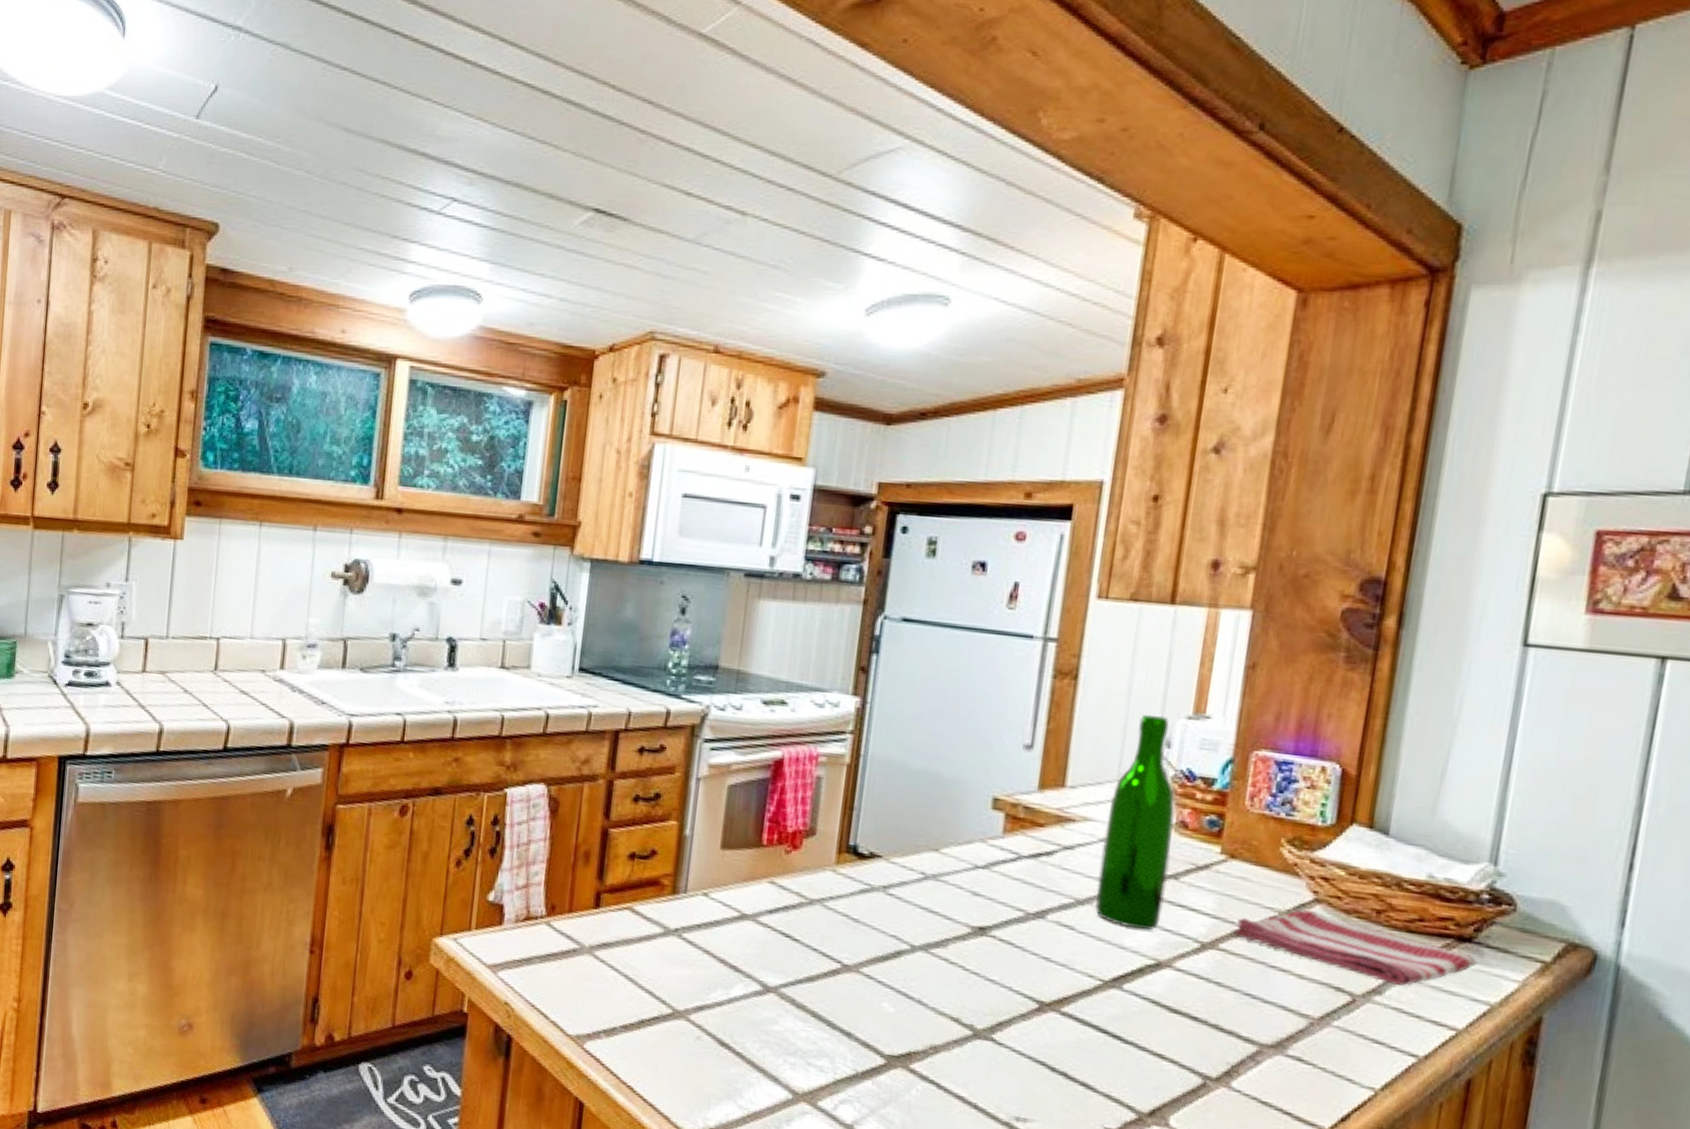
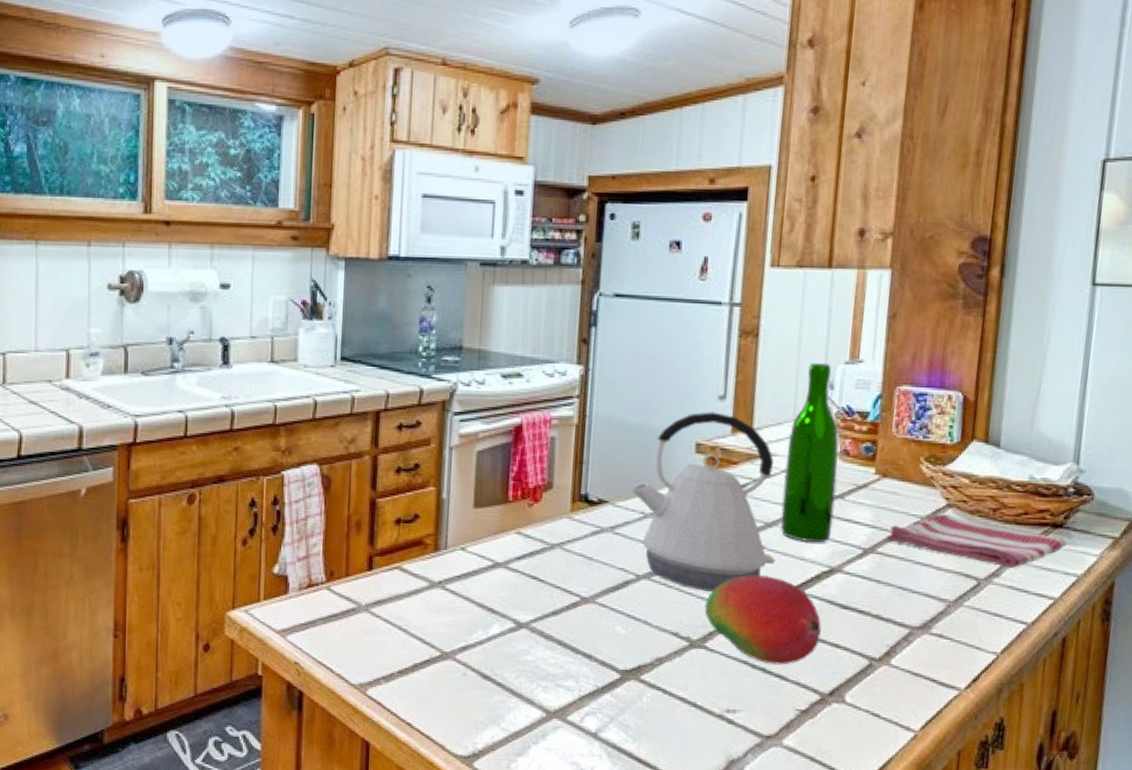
kettle: none [909,762,1091,975] -> present [630,412,776,592]
fruit: none [993,959,1143,1072] -> present [704,575,822,665]

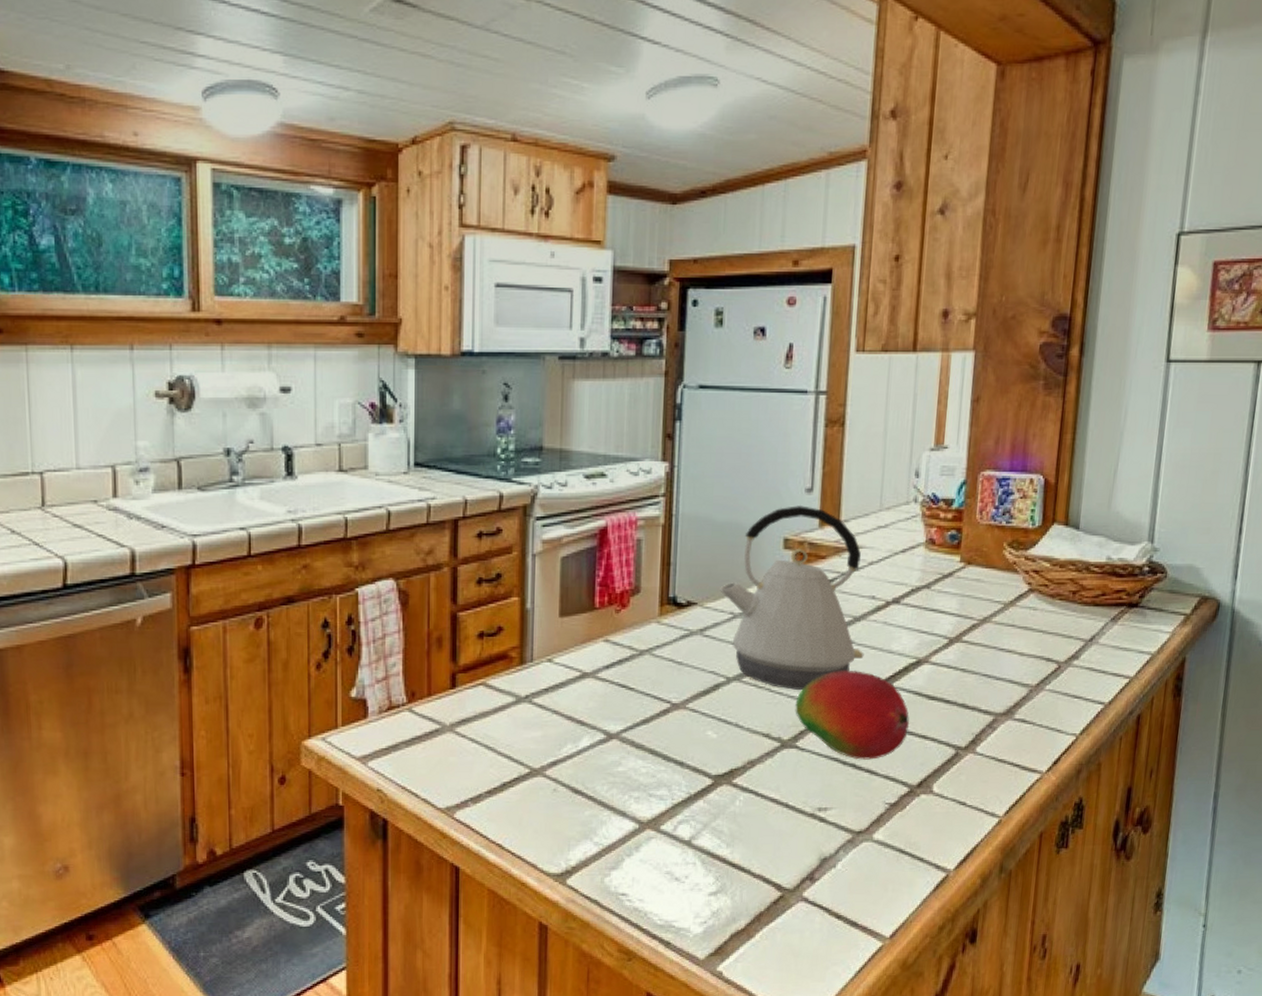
wine bottle: present [780,362,840,543] -> none [868,450,926,635]
dish towel: present [887,513,1067,569] -> none [972,598,1142,650]

